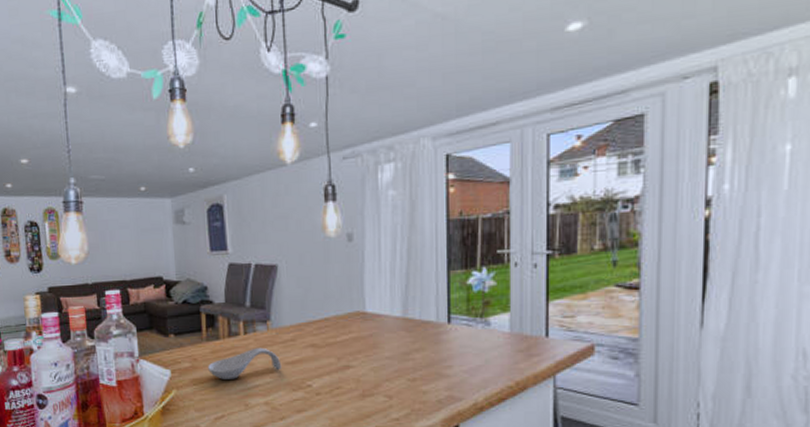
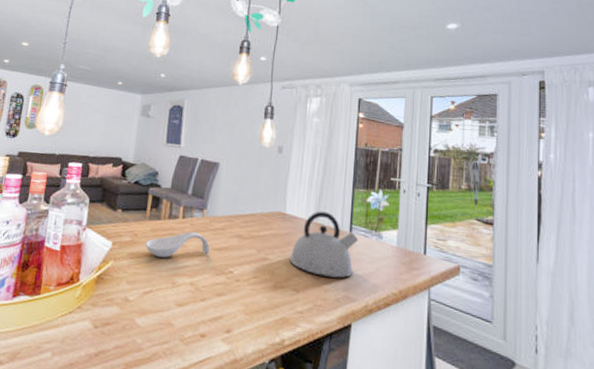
kettle: none [376,303,459,377] -> present [289,211,358,278]

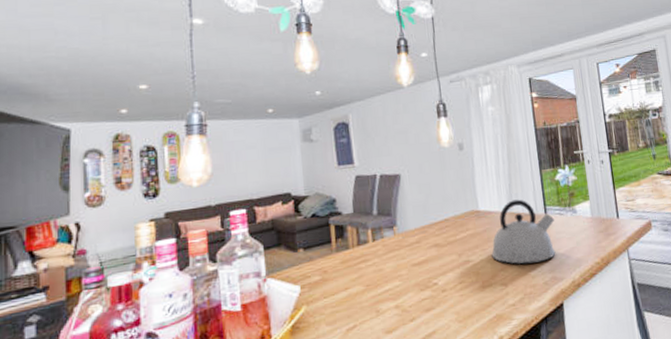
spoon rest: present [145,231,210,258] -> none [337,252,409,289]

